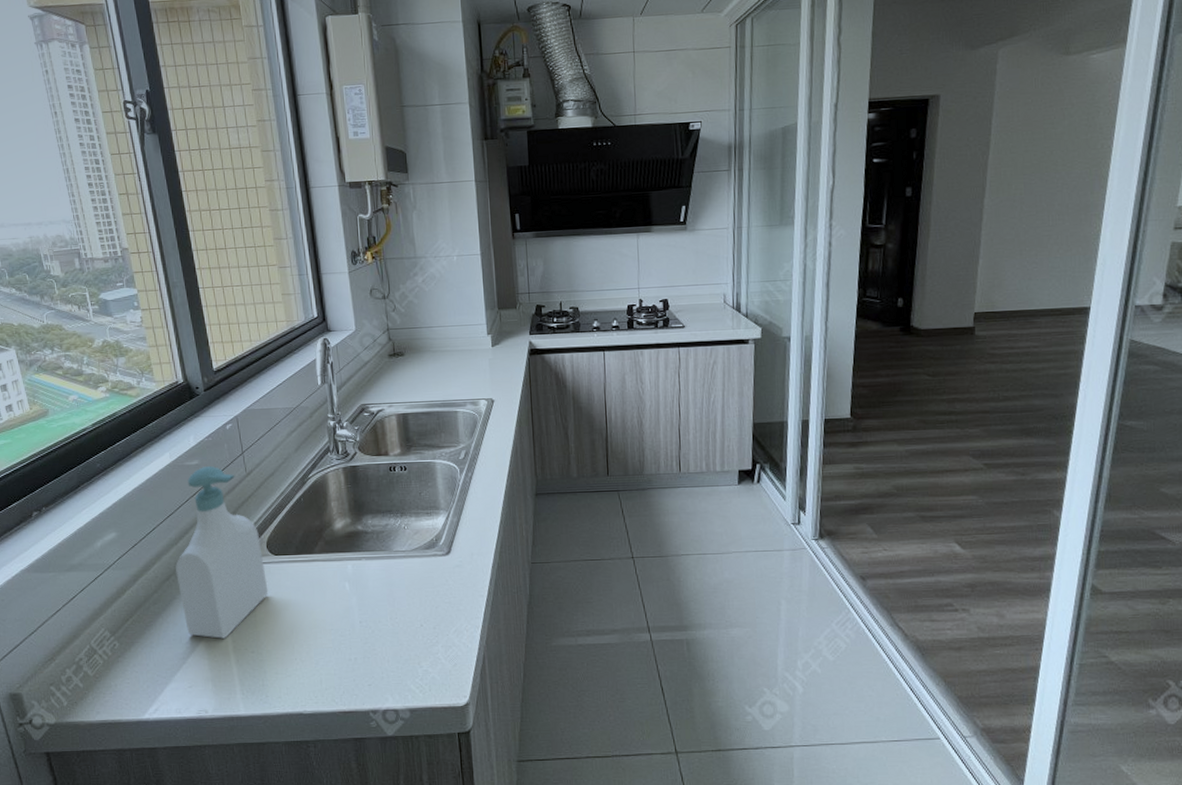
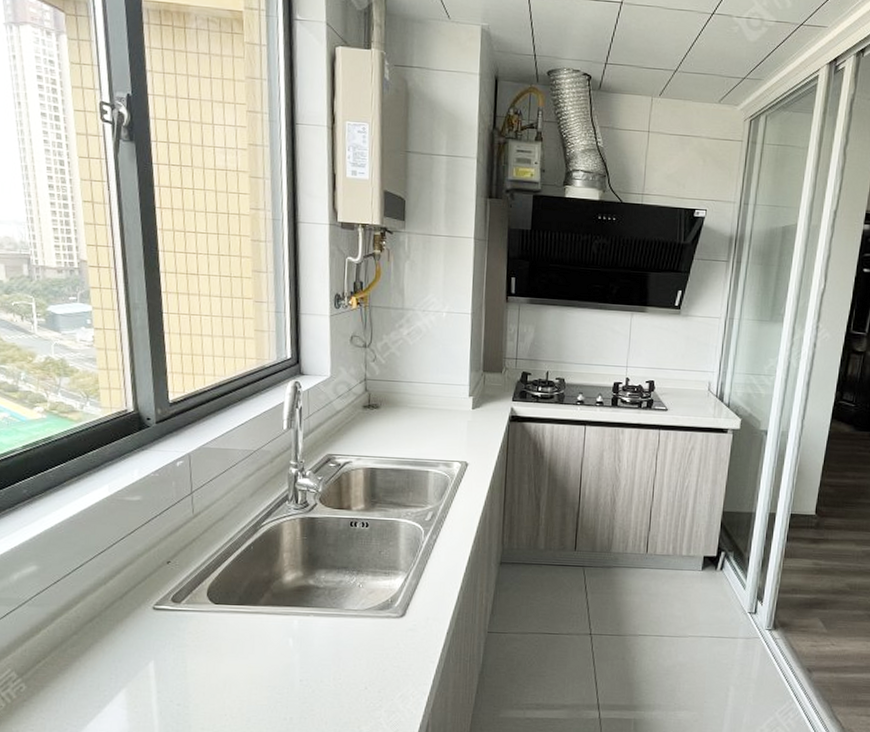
soap bottle: present [175,466,268,639] -> none [101,504,204,689]

